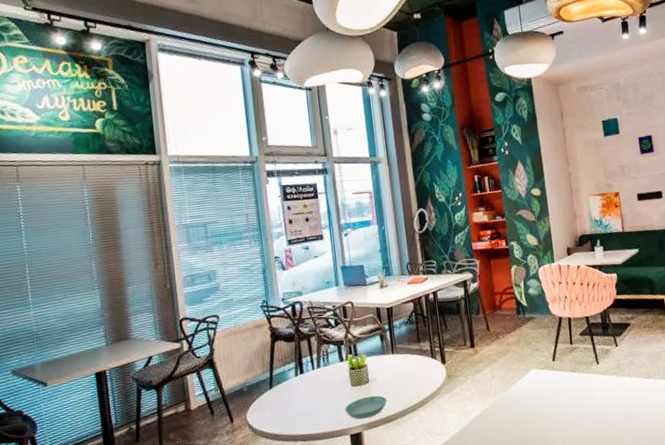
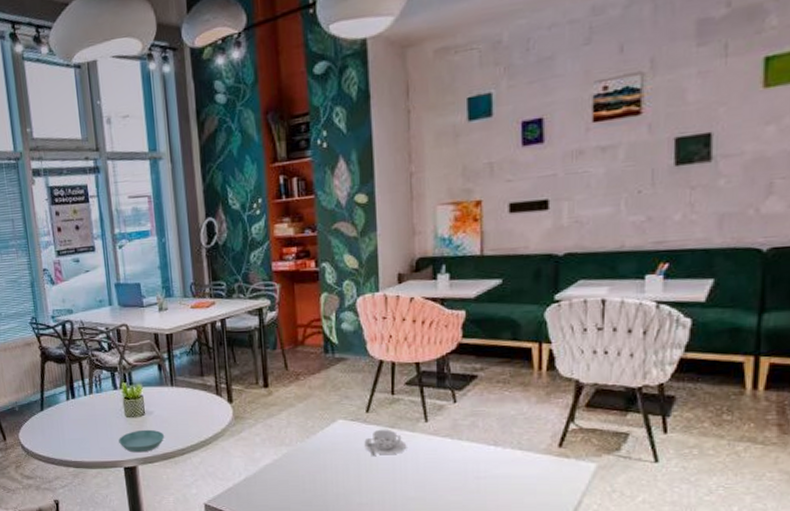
teacup: none [553,373,586,397] -> present [364,429,407,456]

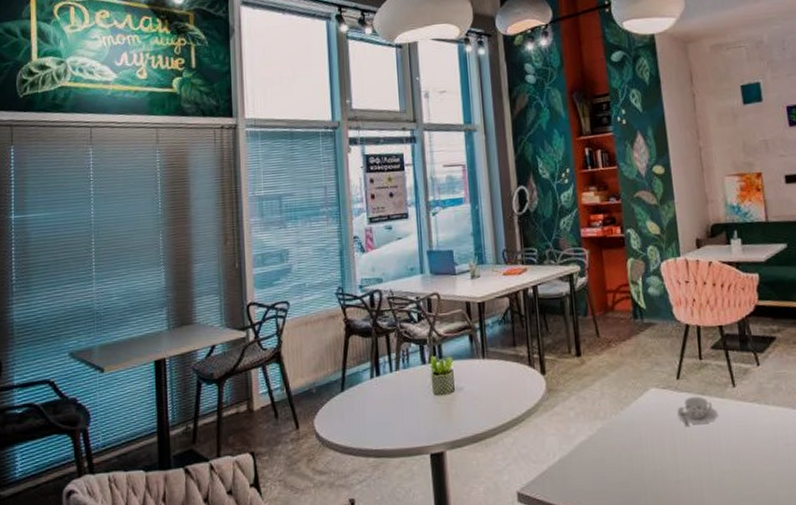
saucer: present [119,429,165,453] -> none [425,408,476,436]

